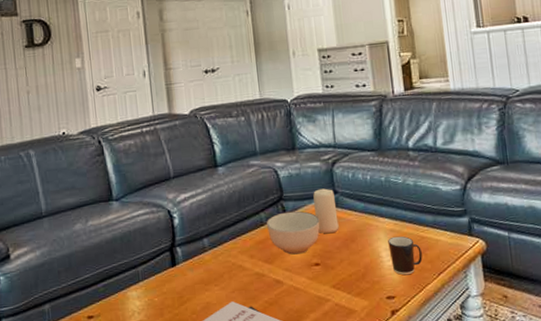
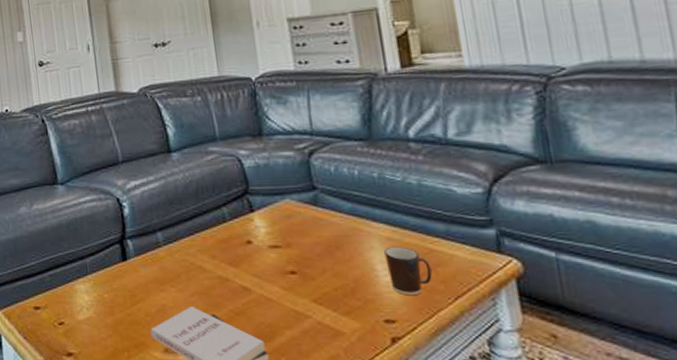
bowl: present [266,211,320,255] -> none [229,207,296,259]
candle: present [313,188,339,234] -> none [285,183,320,237]

